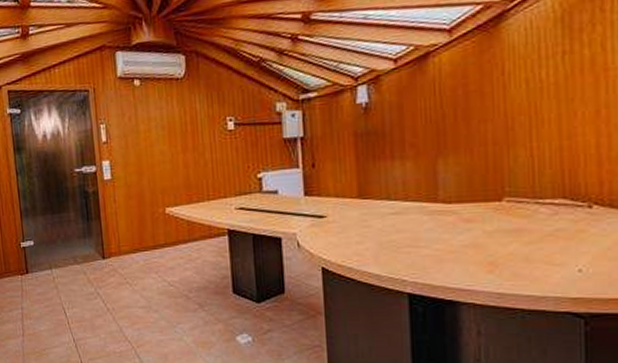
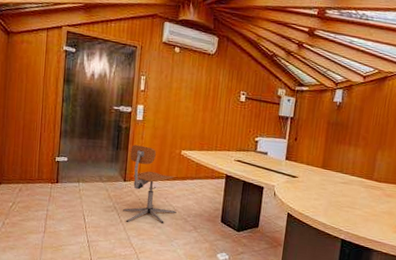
office chair: none [103,210,174,311] -> present [123,144,177,224]

